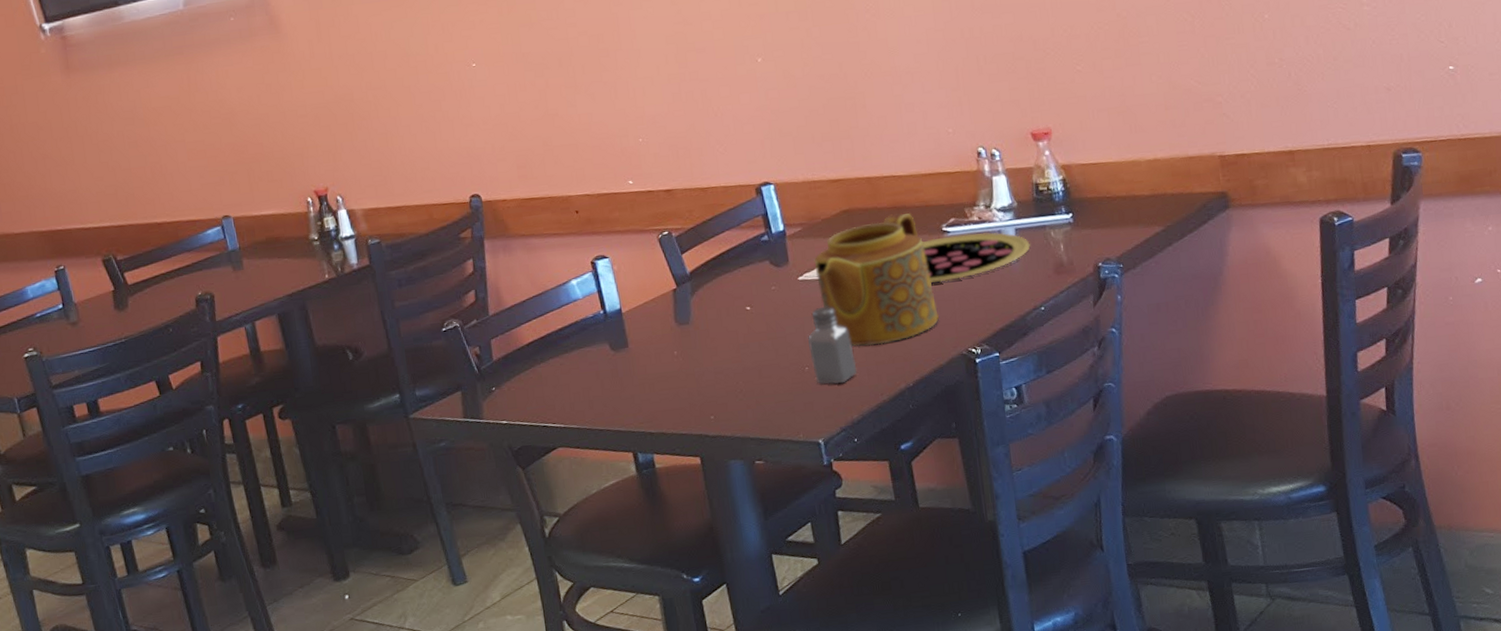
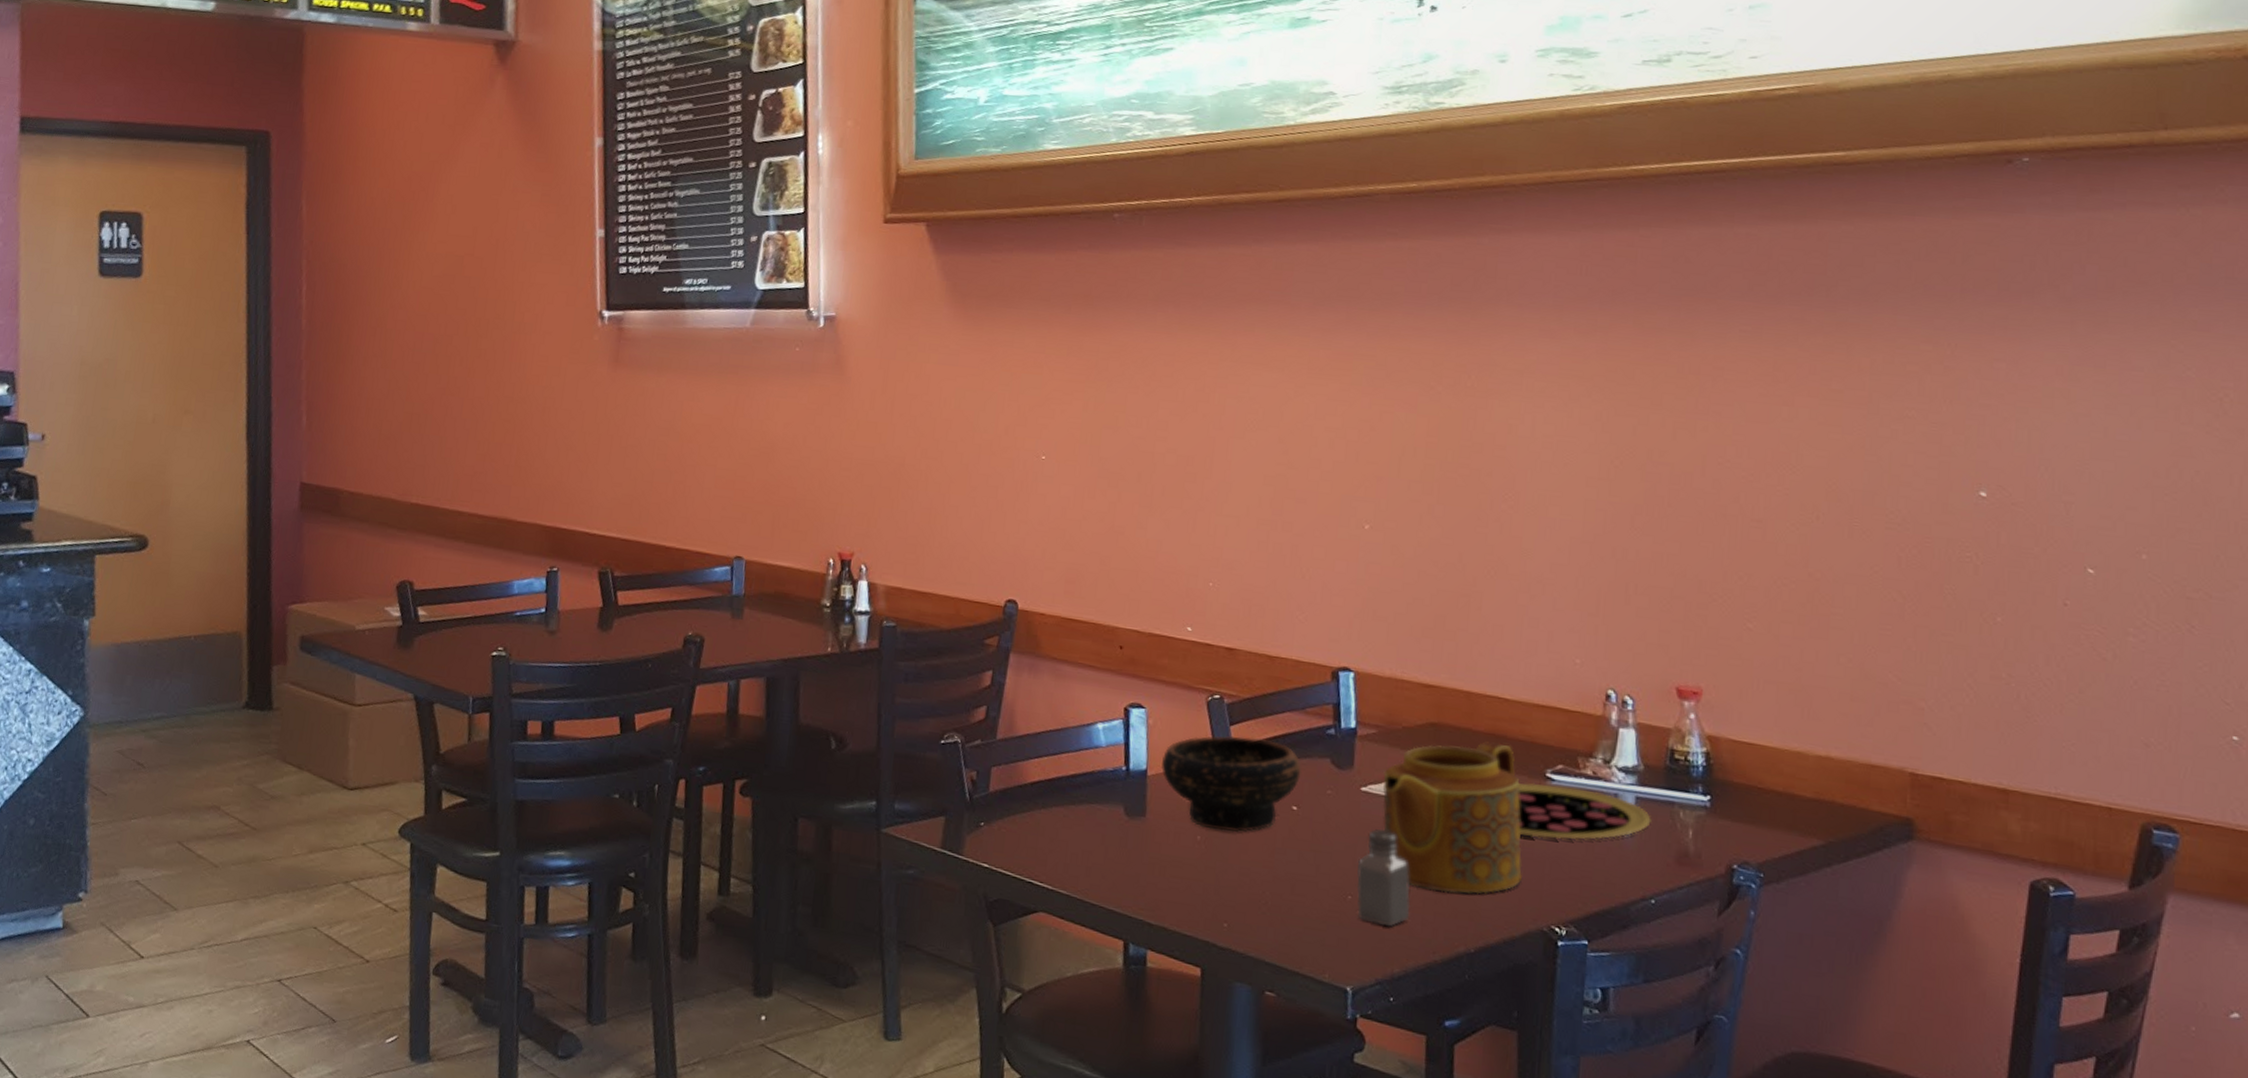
bowl: none [632,258,748,344] -> present [1161,736,1301,833]

